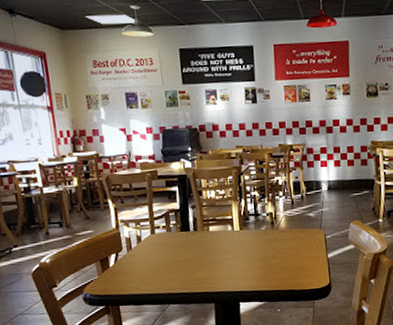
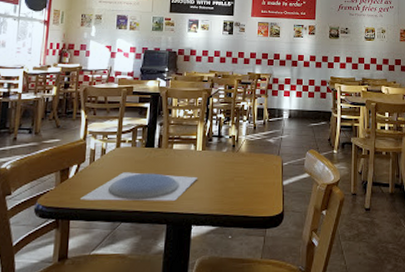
plate: none [125,256,239,287] -> present [81,172,197,201]

